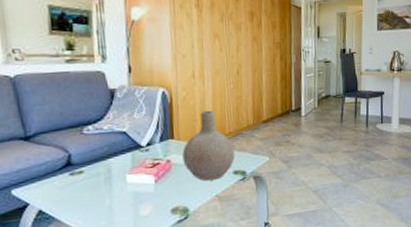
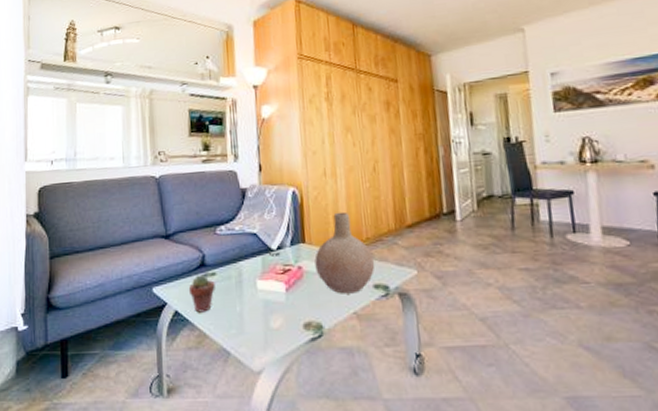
potted succulent: none [53,173,83,210] -> present [188,274,215,313]

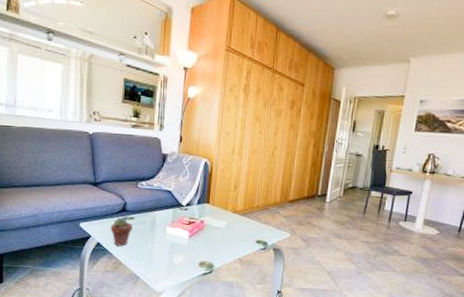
vase: present [314,211,375,294] -> none [214,183,261,245]

